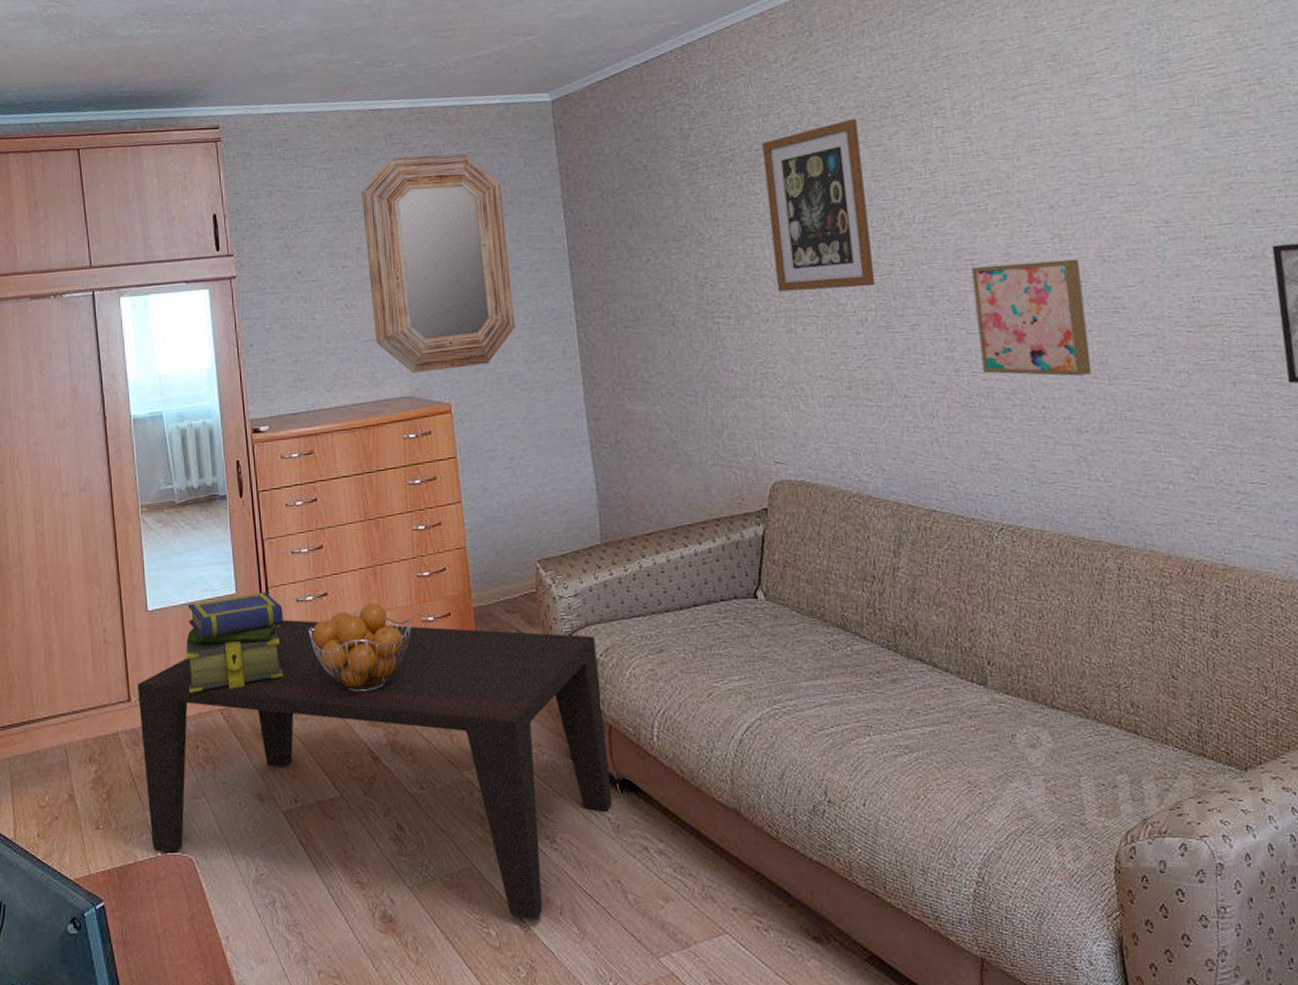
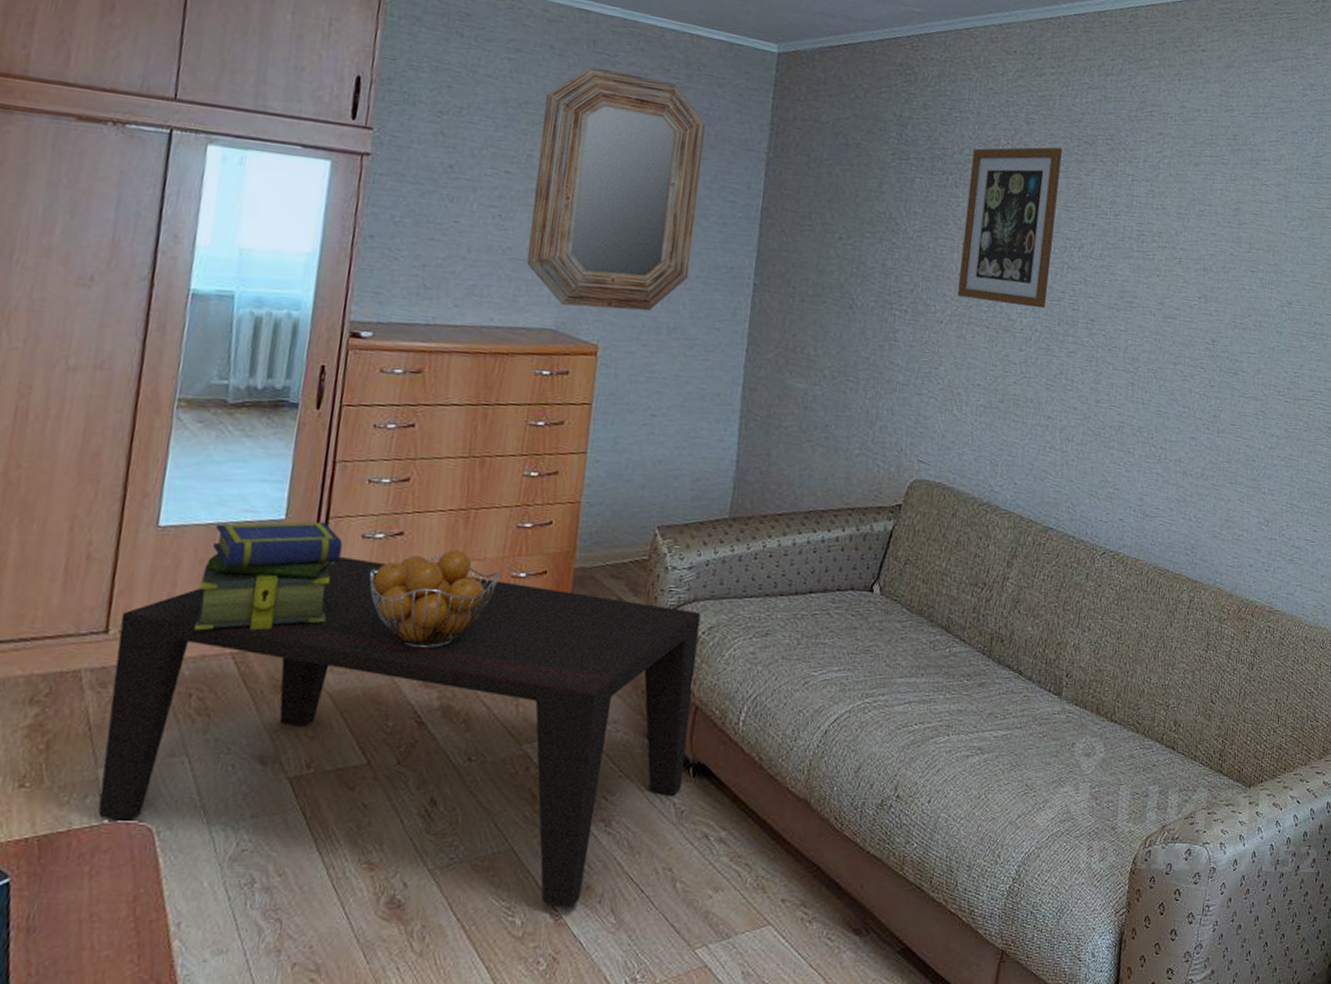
wall art: present [971,259,1092,376] -> none [1119,309,1216,425]

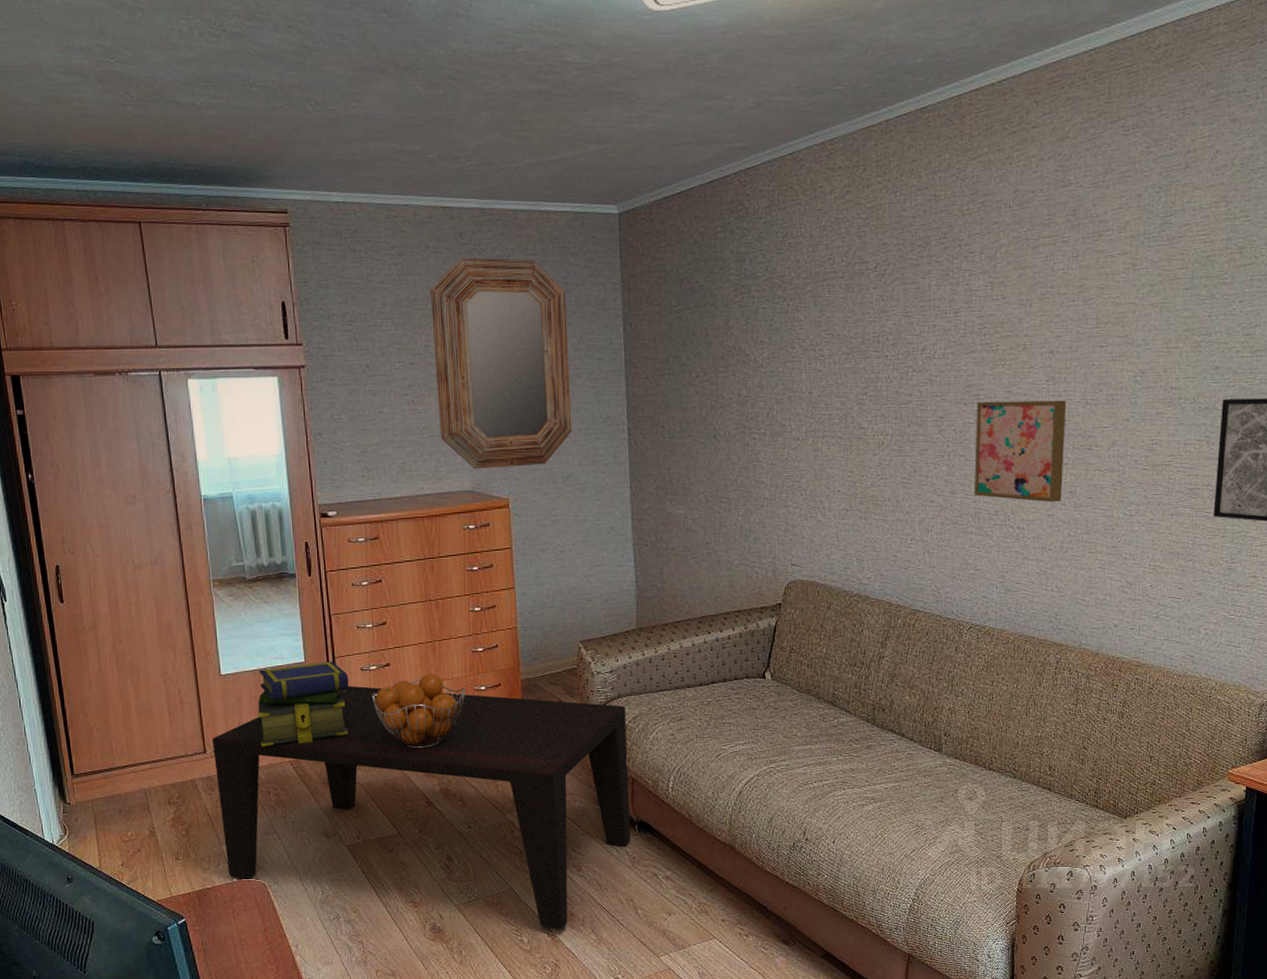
wall art: present [958,147,1062,309] -> none [809,255,896,414]
wall art: none [1119,309,1216,425] -> present [974,400,1066,502]

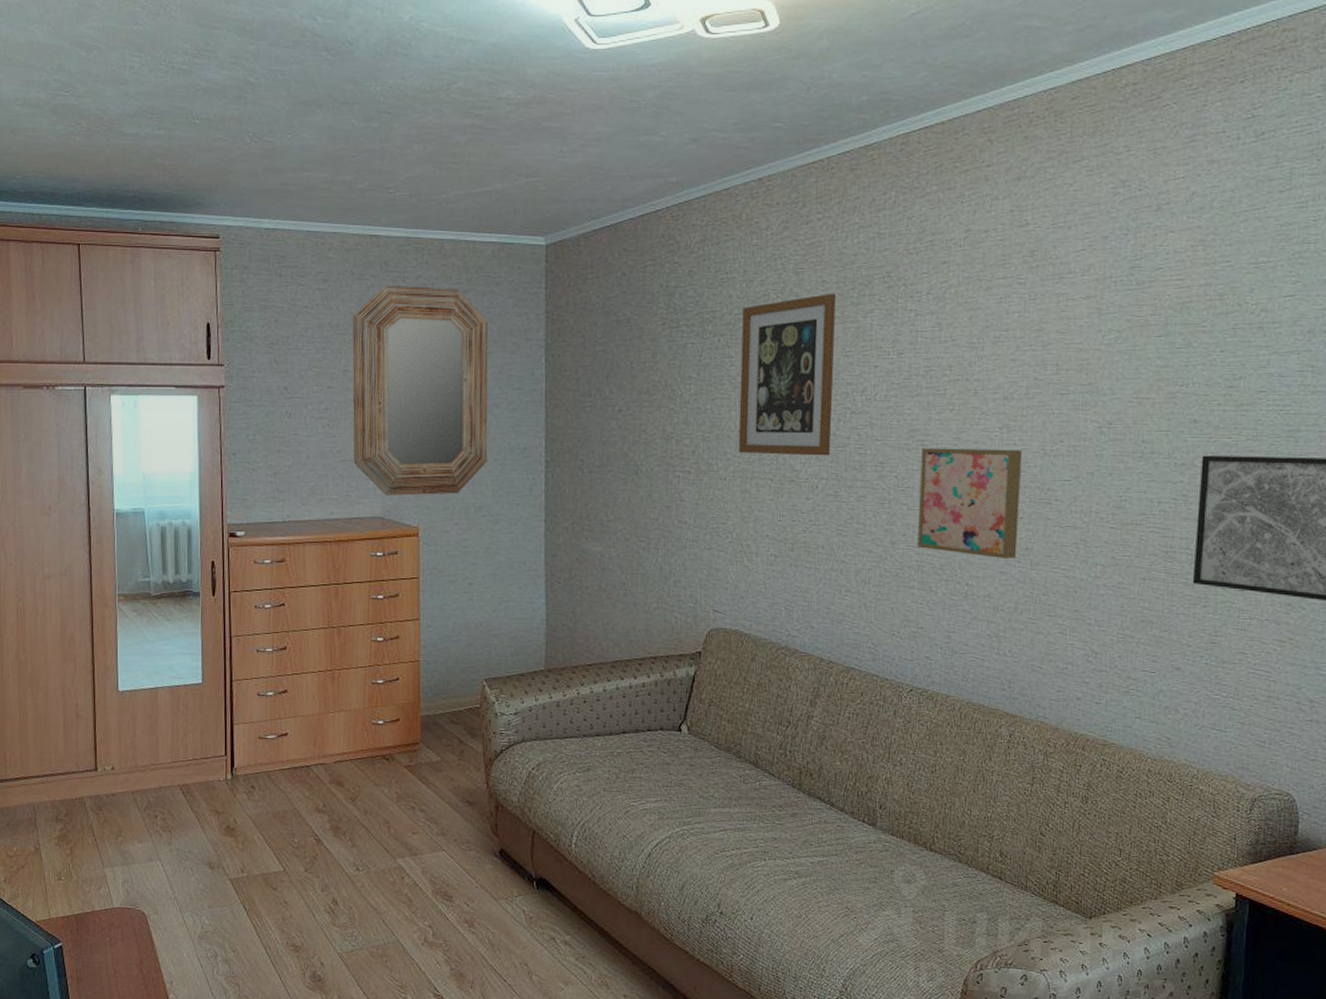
coffee table: present [212,685,631,930] -> none [104,710,530,990]
stack of books: present [257,661,349,747] -> none [151,684,244,769]
fruit basket: present [371,673,466,749] -> none [266,703,363,782]
wall art: none [809,255,896,414] -> present [738,293,836,456]

